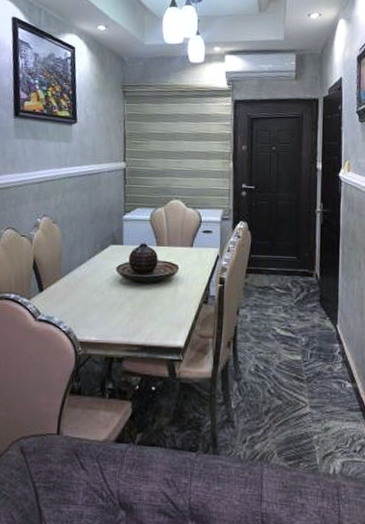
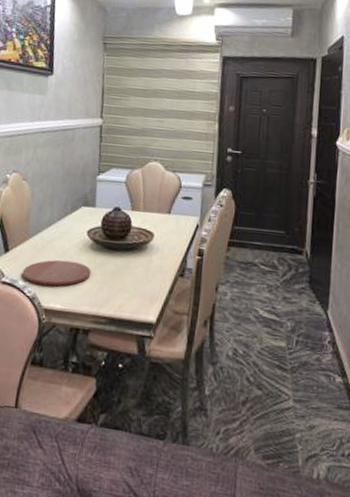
plate: none [57,295,122,320] -> present [22,259,91,286]

